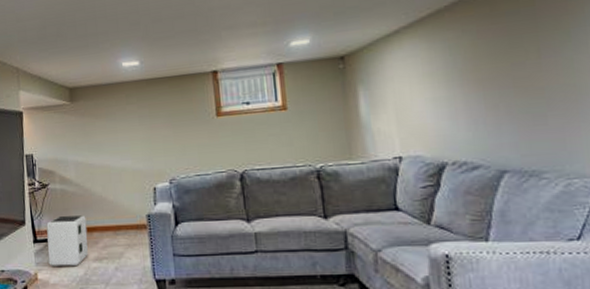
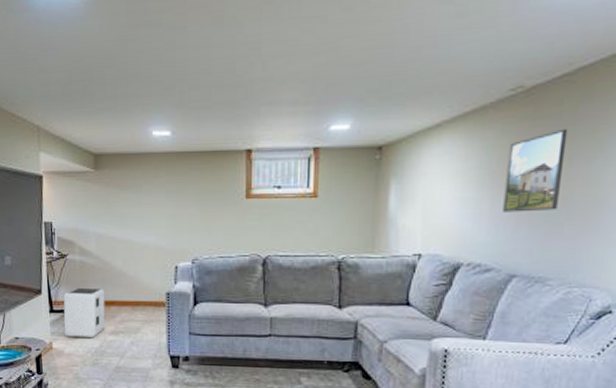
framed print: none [472,22,536,109] -> present [503,128,568,212]

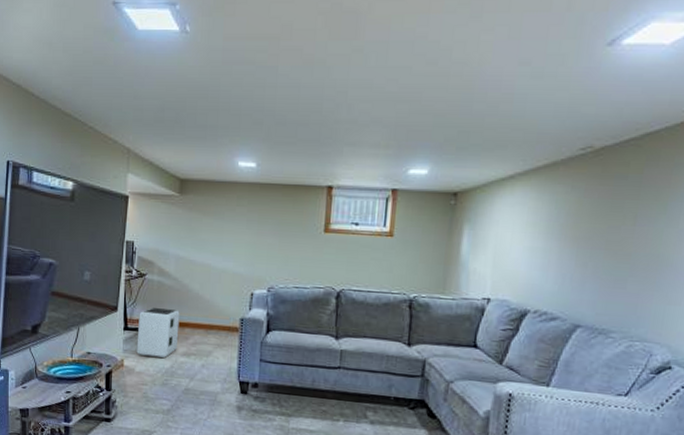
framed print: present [503,128,568,212] -> none [569,189,634,266]

